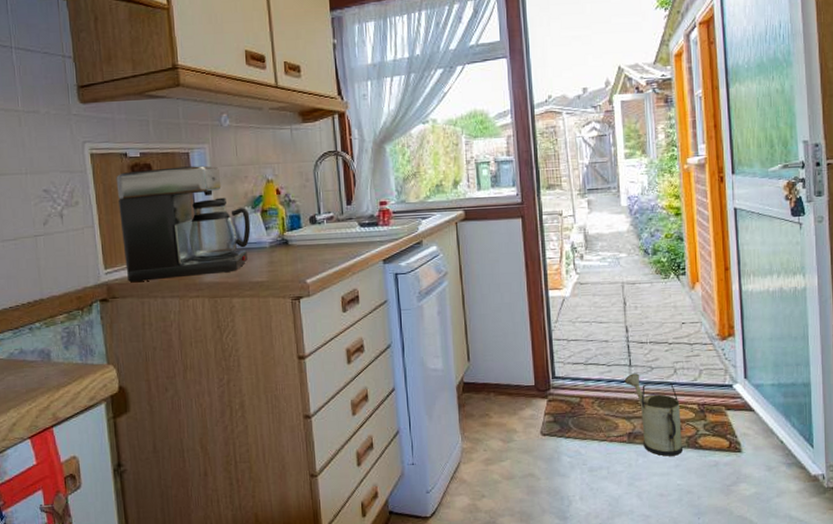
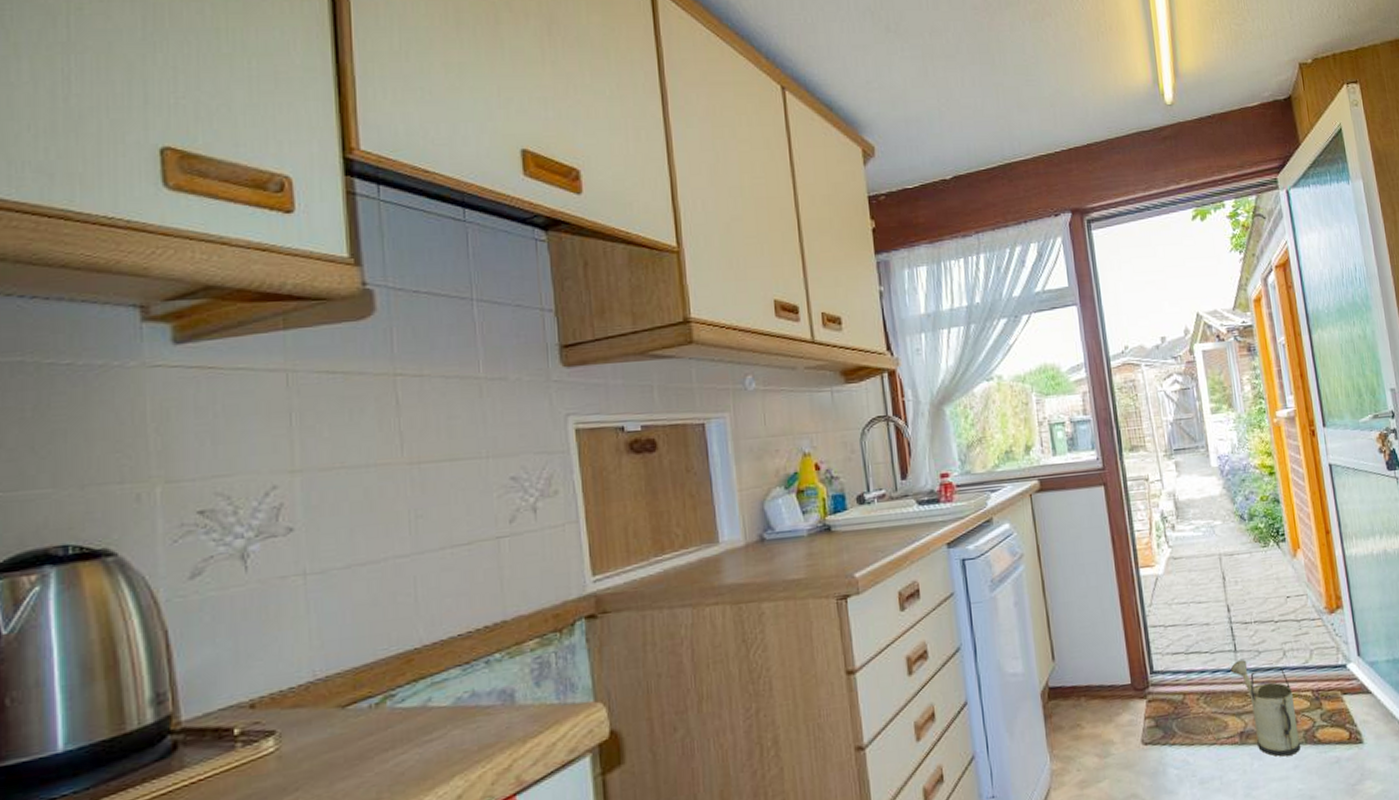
coffee maker: present [116,165,251,283] -> none [609,438,784,591]

